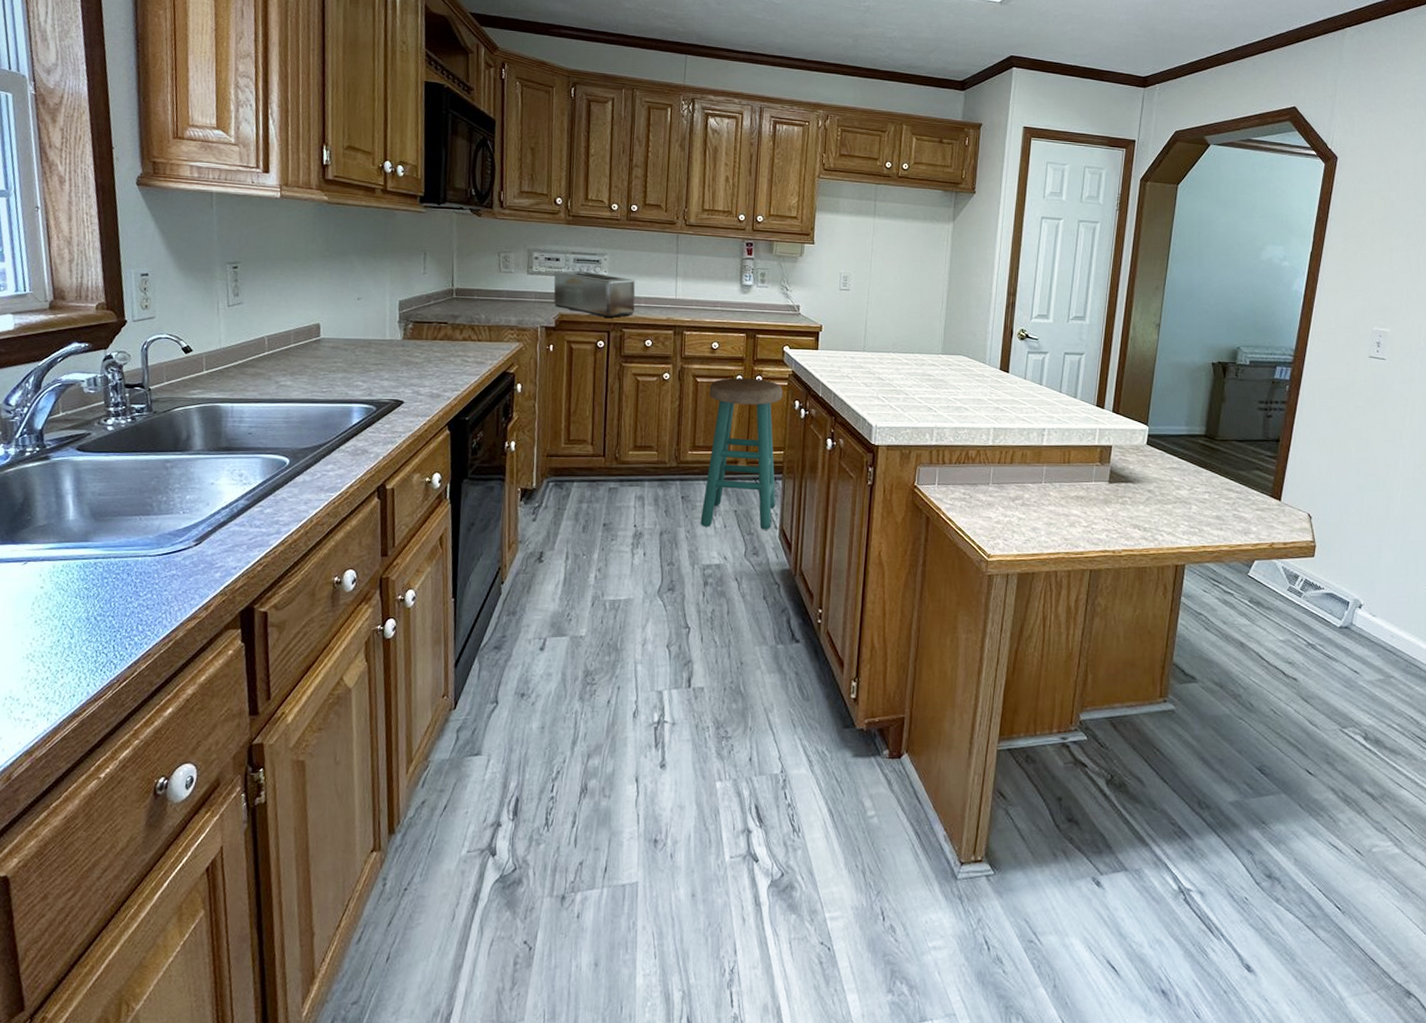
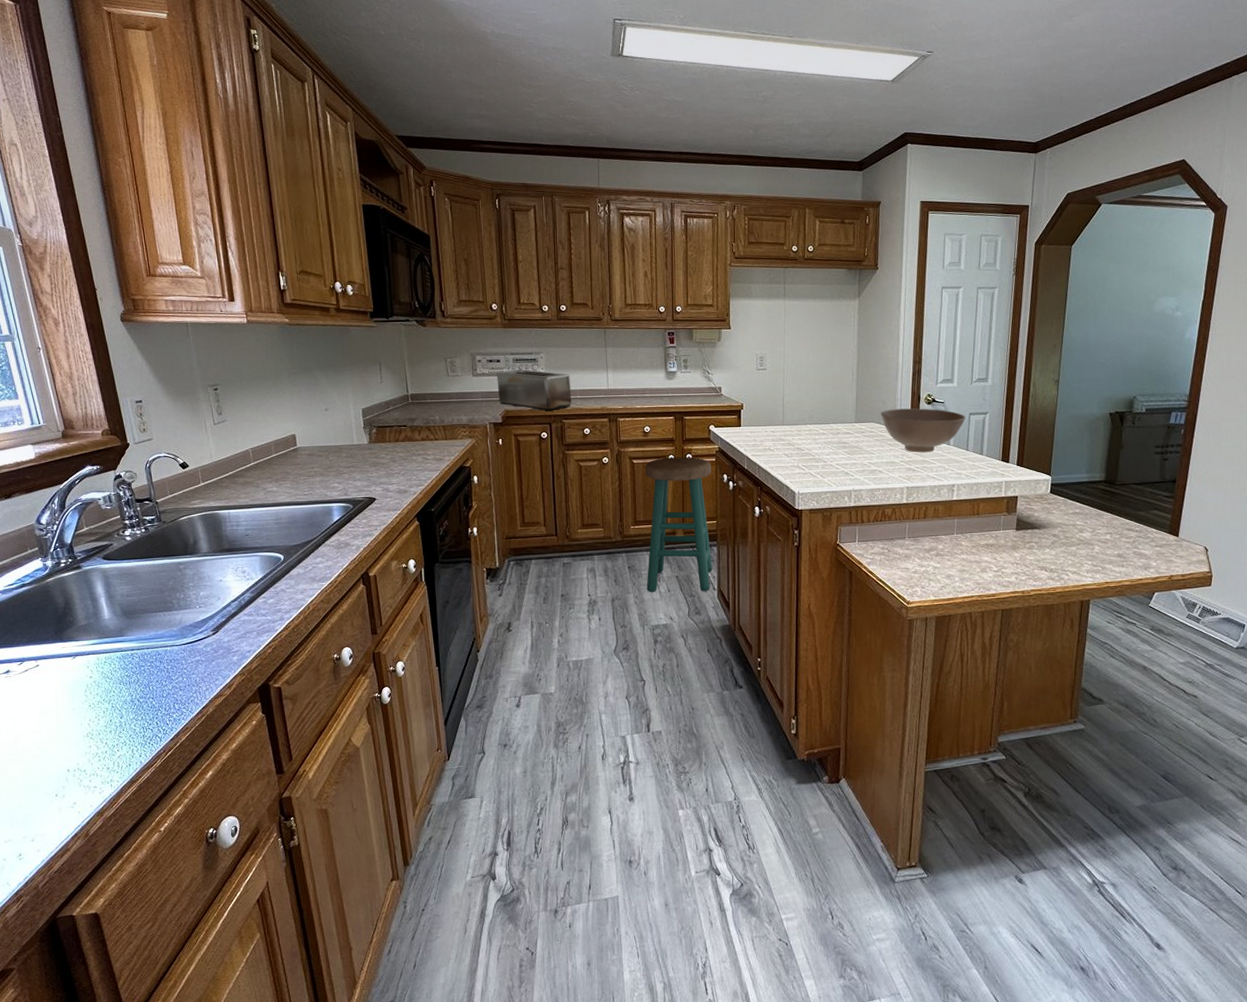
bowl: none [969,342,1060,392] -> present [880,408,966,453]

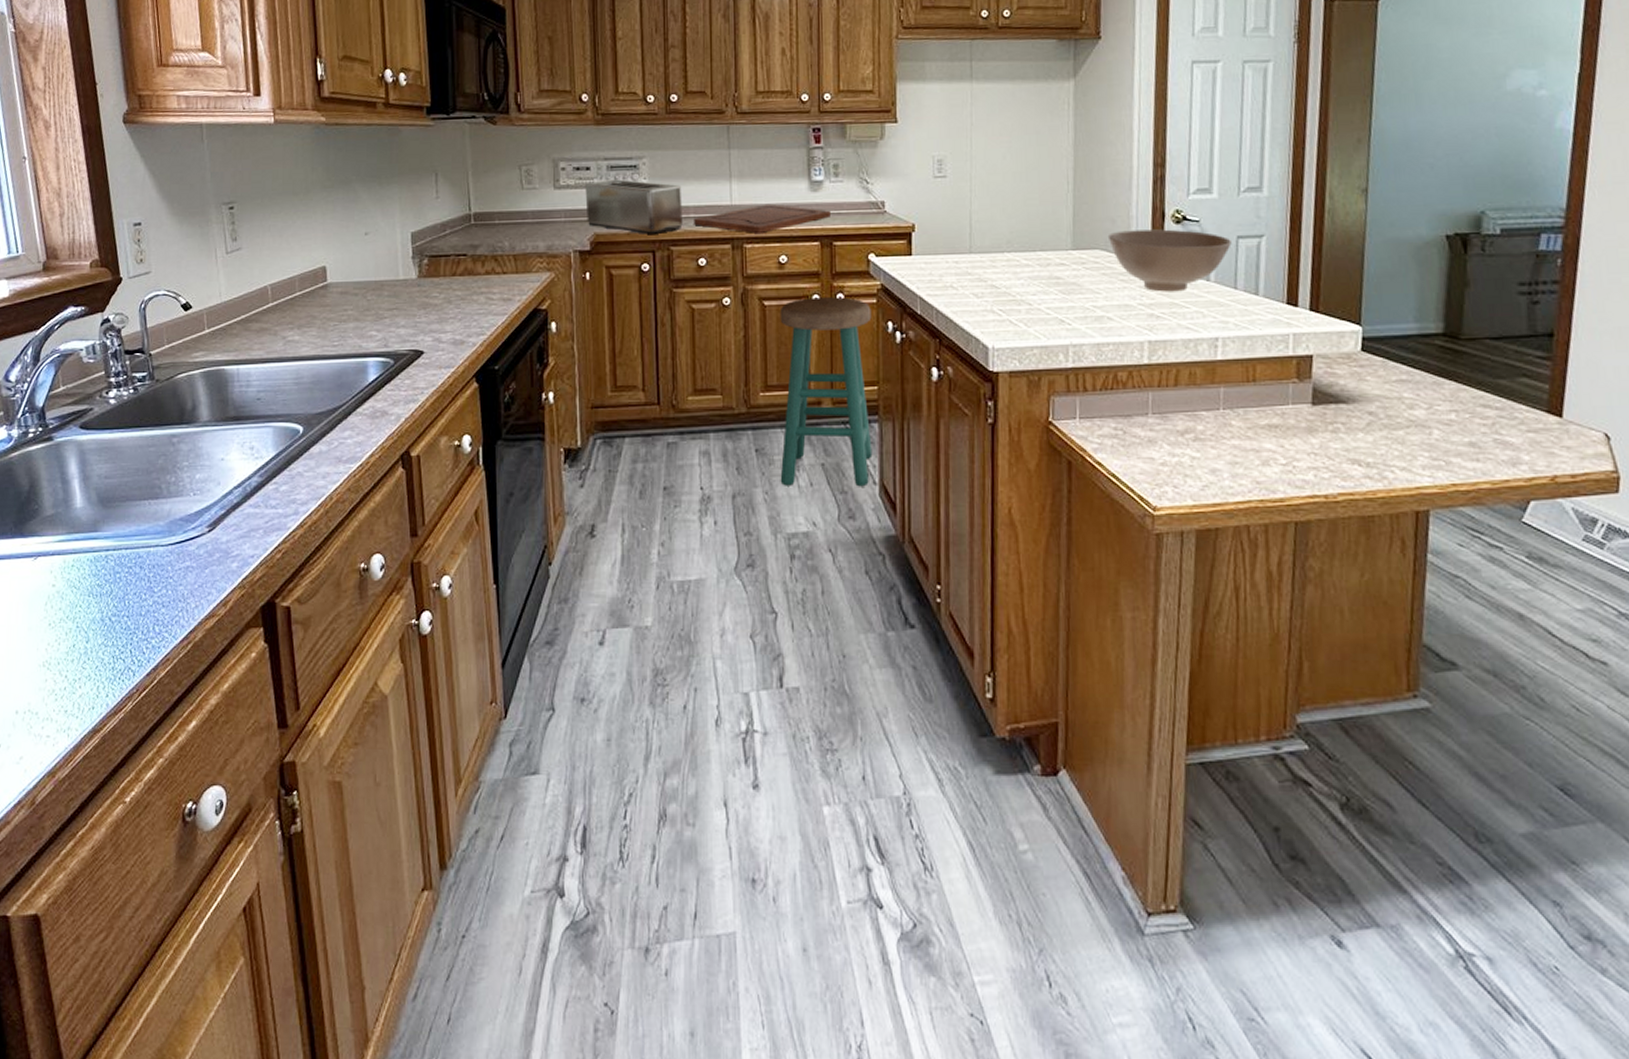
cutting board: none [580,388,683,410] -> present [694,203,832,233]

